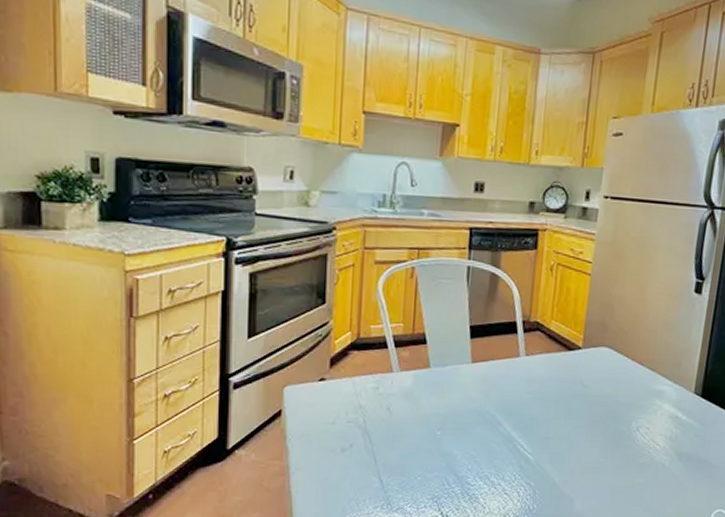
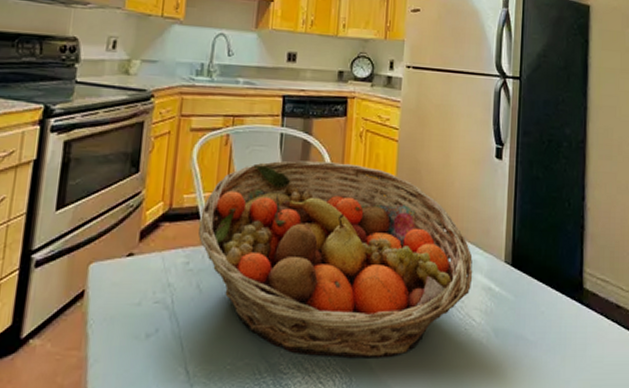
fruit basket: none [387,294,662,475] -> present [198,161,473,359]

